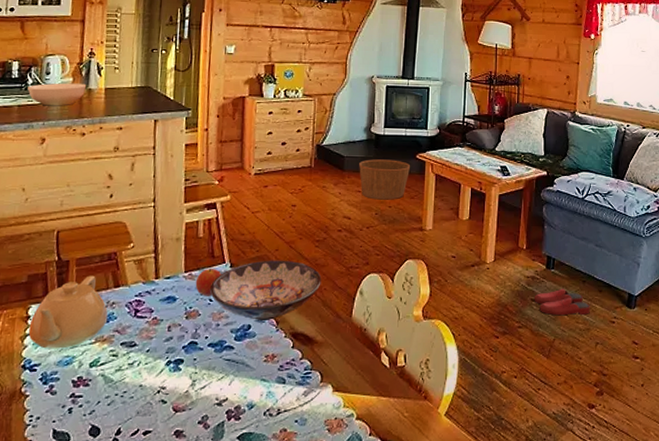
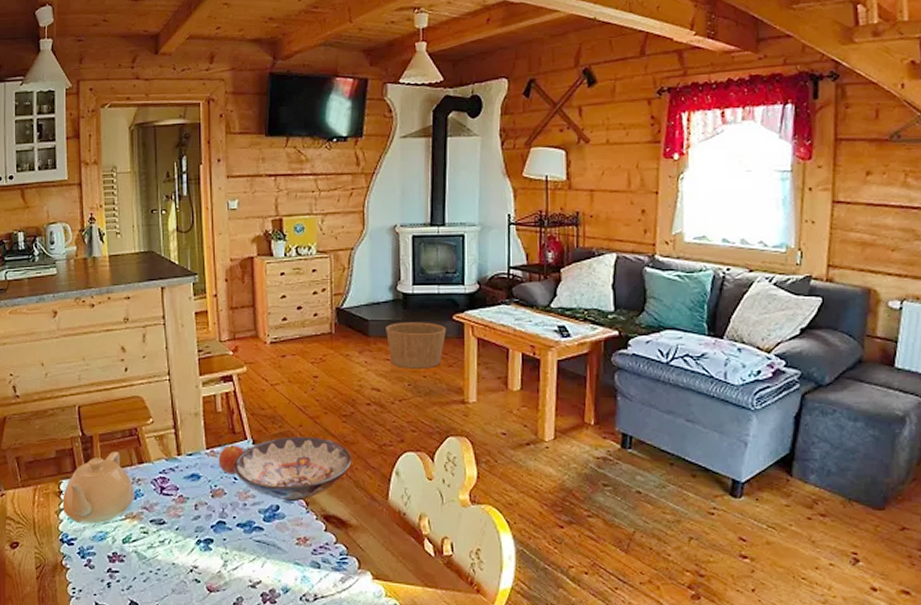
bowl: present [27,83,87,106] -> none [35,251,91,277]
slippers: present [534,288,590,316] -> none [606,472,681,505]

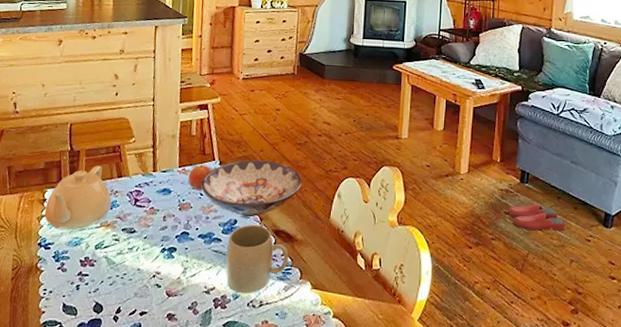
mug: none [270,511,344,587] -> present [225,225,289,294]
basket: present [386,322,447,369] -> none [338,68,388,108]
slippers: none [606,472,681,505] -> present [507,203,565,231]

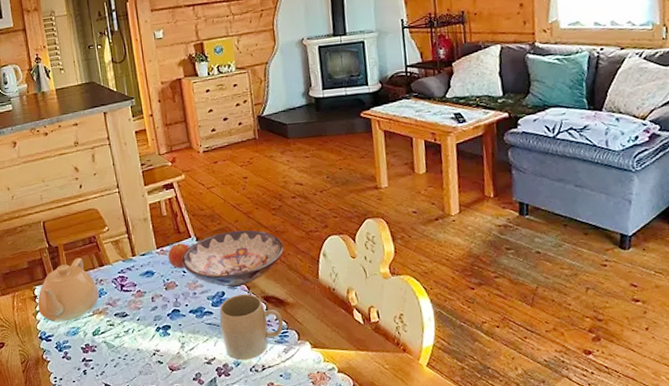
slippers: present [507,203,565,231] -> none [508,234,576,263]

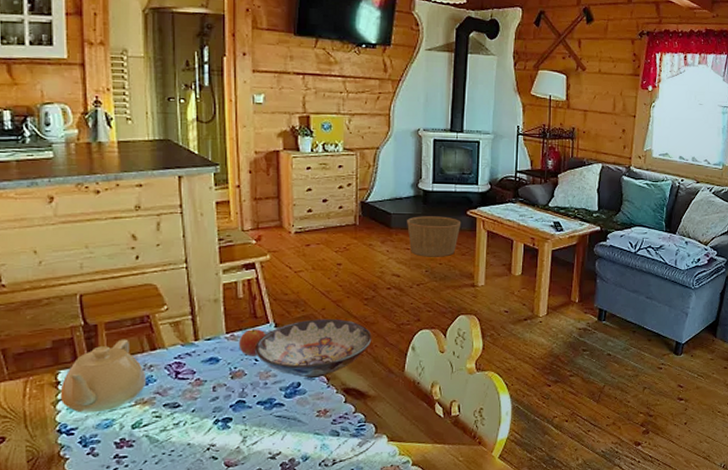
mug: present [219,294,284,361] -> none [291,386,362,455]
basket: none [303,121,356,163] -> present [407,216,462,257]

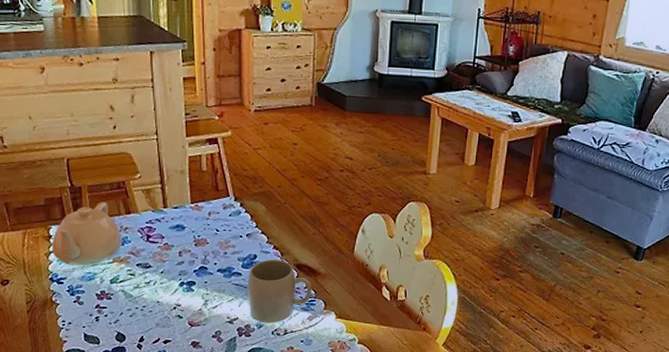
fruit: present [238,327,267,357] -> none [202,199,227,227]
bowl: present [254,318,372,379] -> none [215,195,324,252]
mug: none [291,386,362,455] -> present [247,259,313,324]
basket: present [407,216,462,257] -> none [361,99,416,142]

